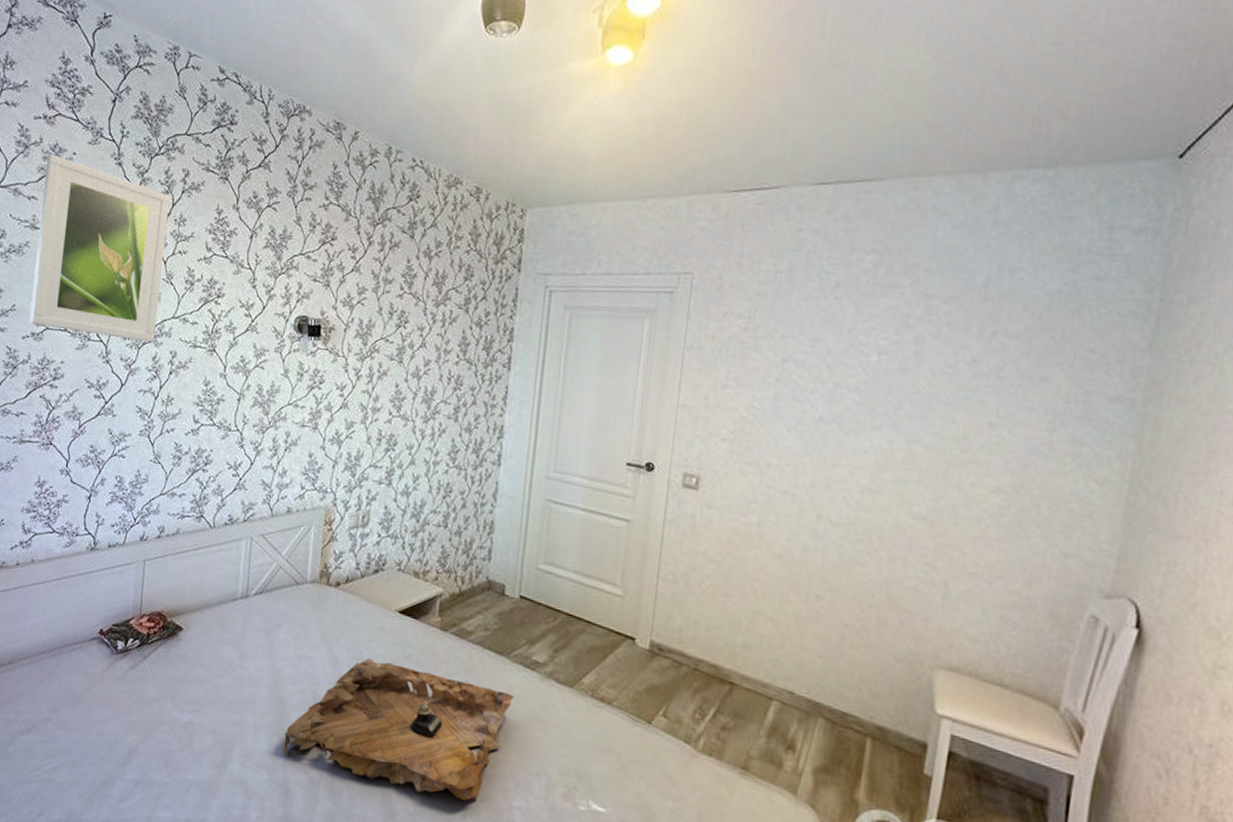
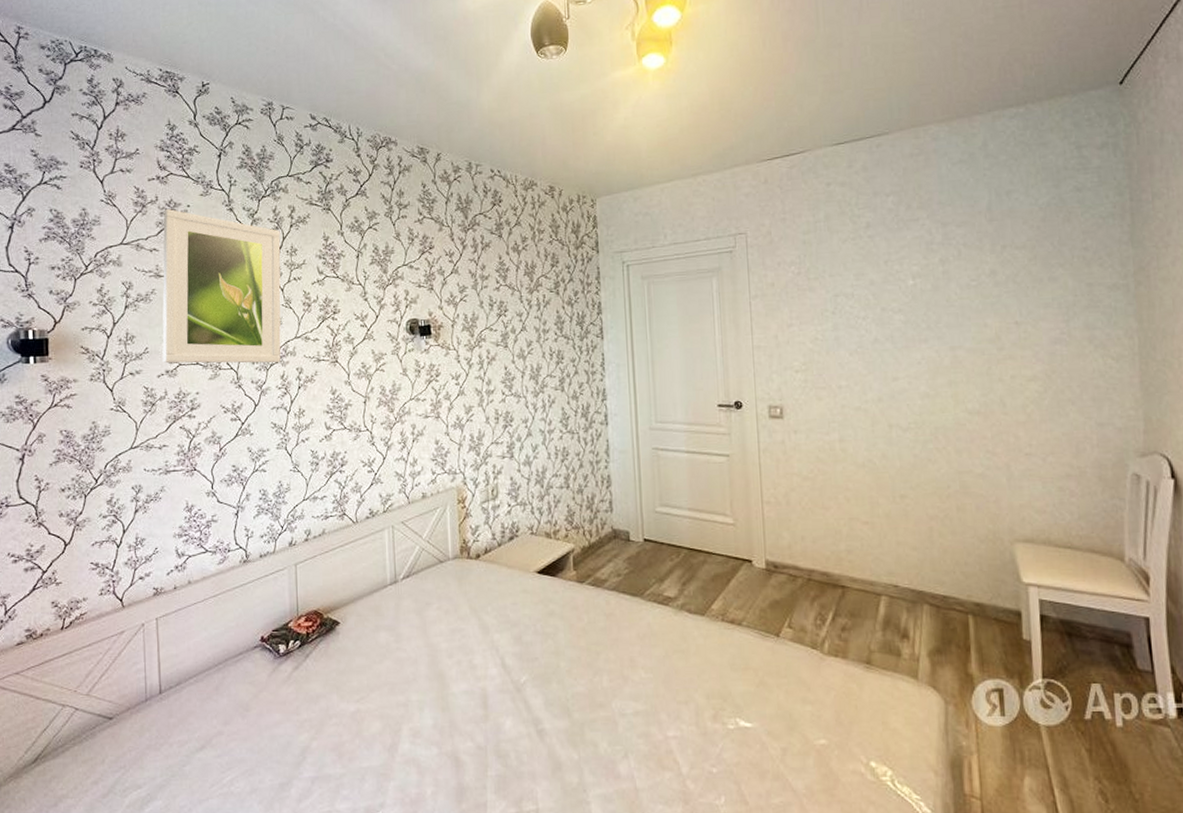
decorative tray: present [283,658,514,801] -> none [448,621,653,741]

